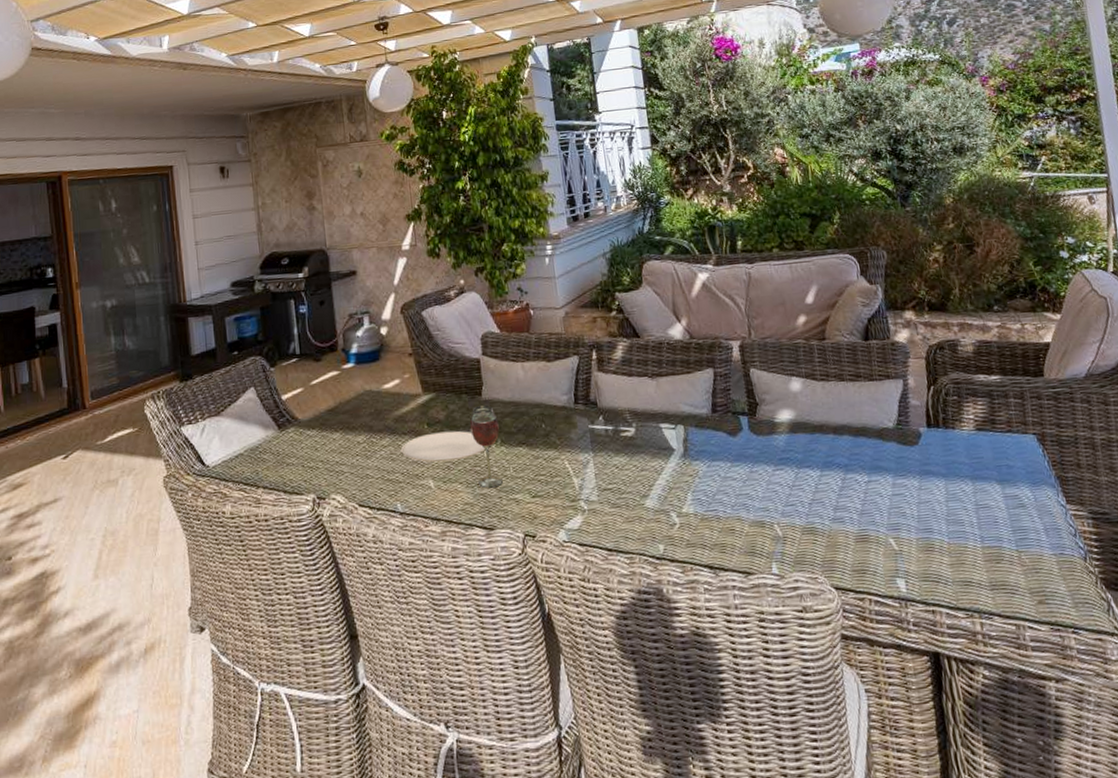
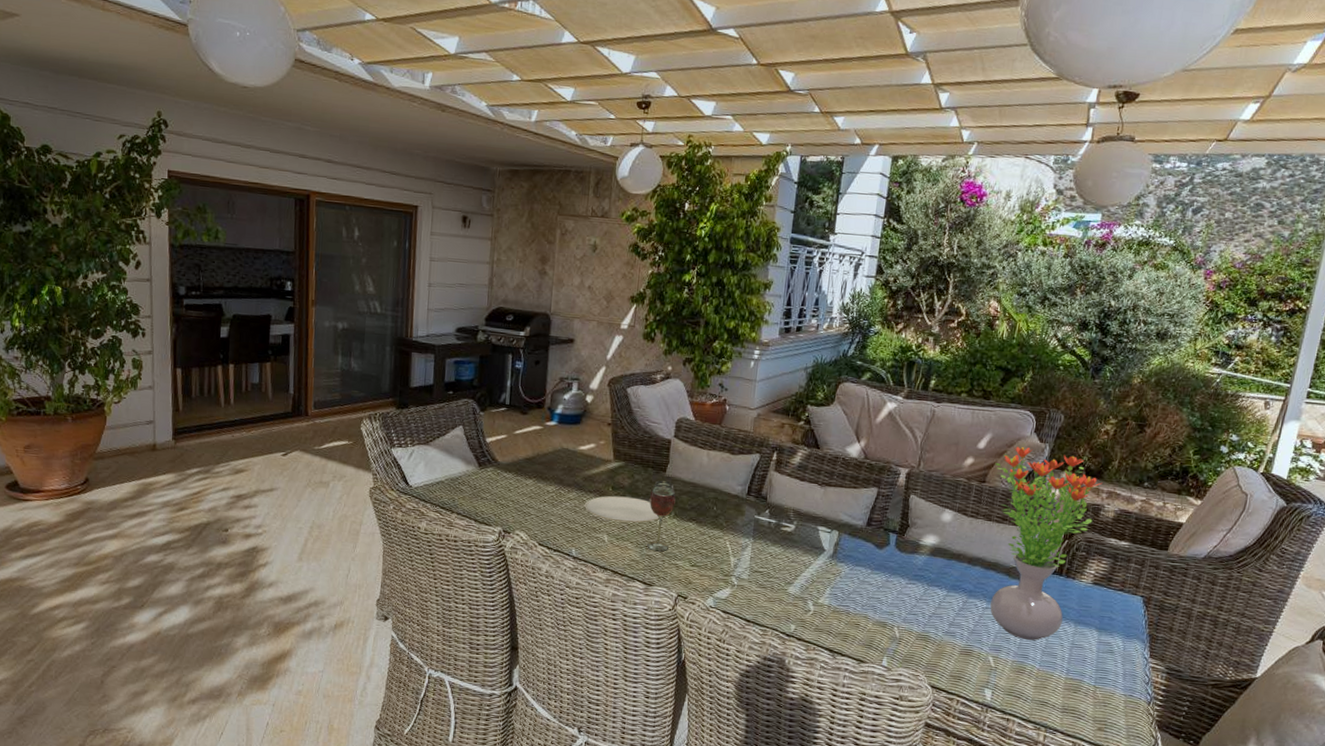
flower arrangement: none [829,292,958,510] -> present [990,446,1103,641]

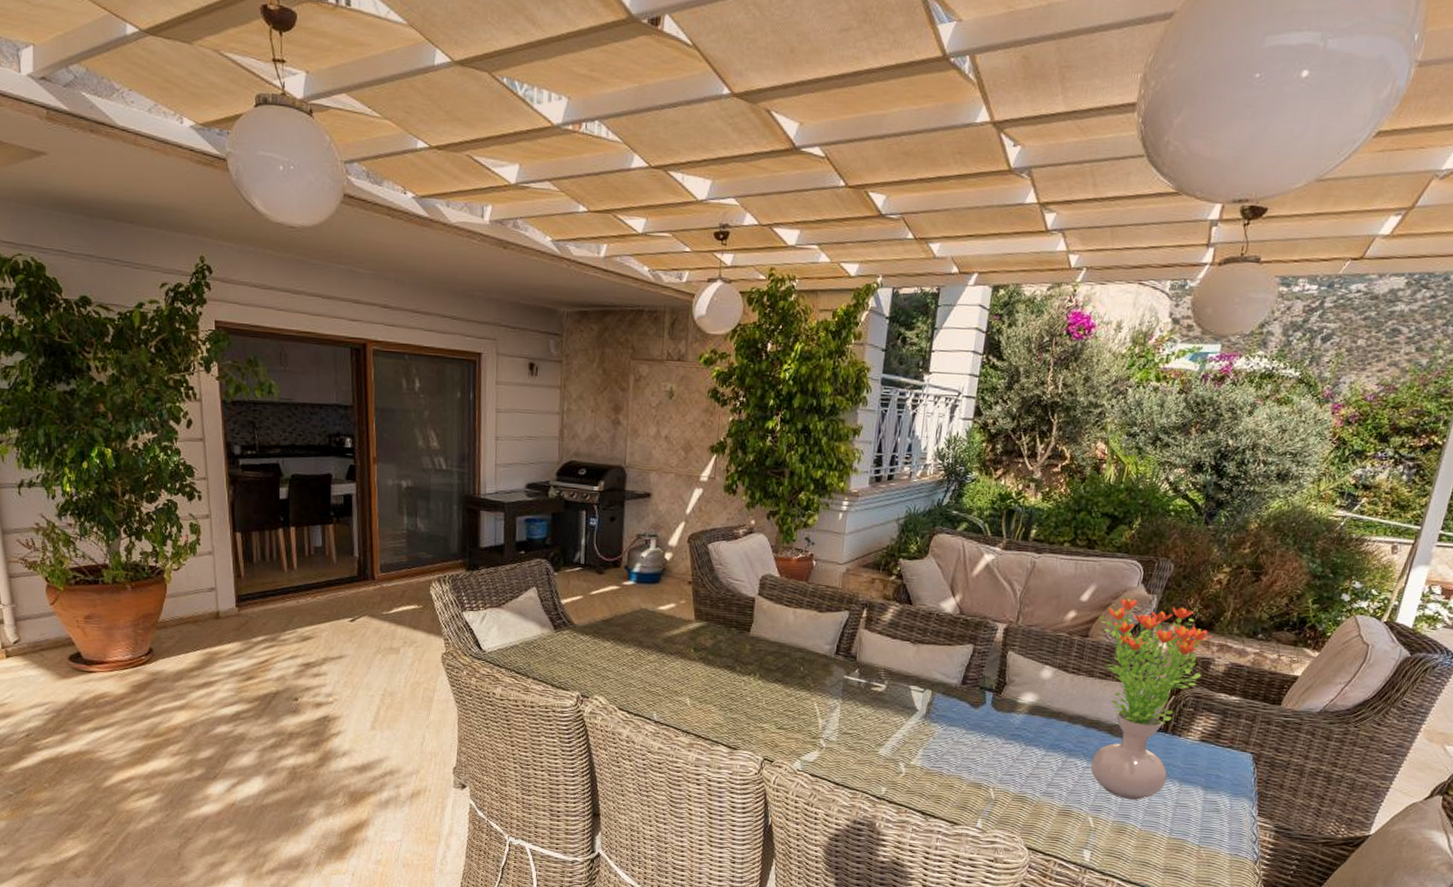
plate: present [585,495,659,523] -> none [665,657,744,686]
wineglass: present [647,480,676,551] -> none [731,641,761,714]

